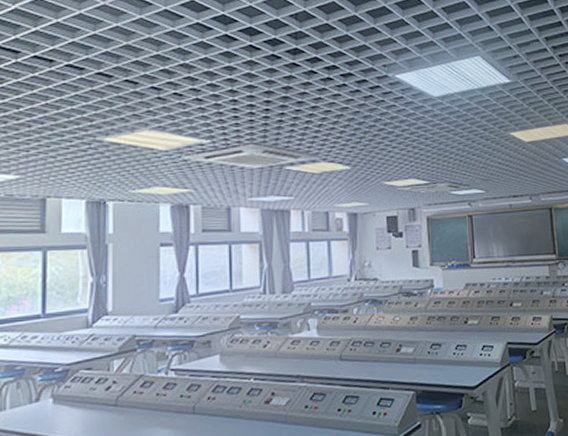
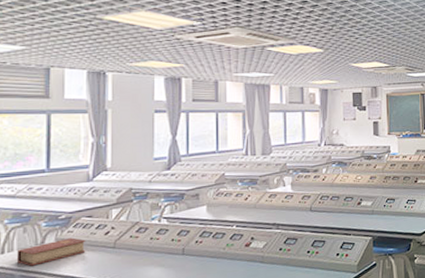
book: none [10,394,85,428] -> present [17,237,86,266]

